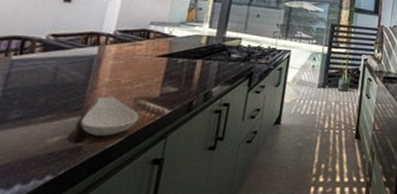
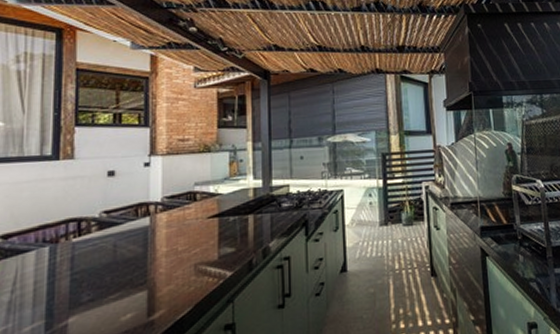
spoon rest: present [80,96,140,136] -> none [148,265,203,309]

